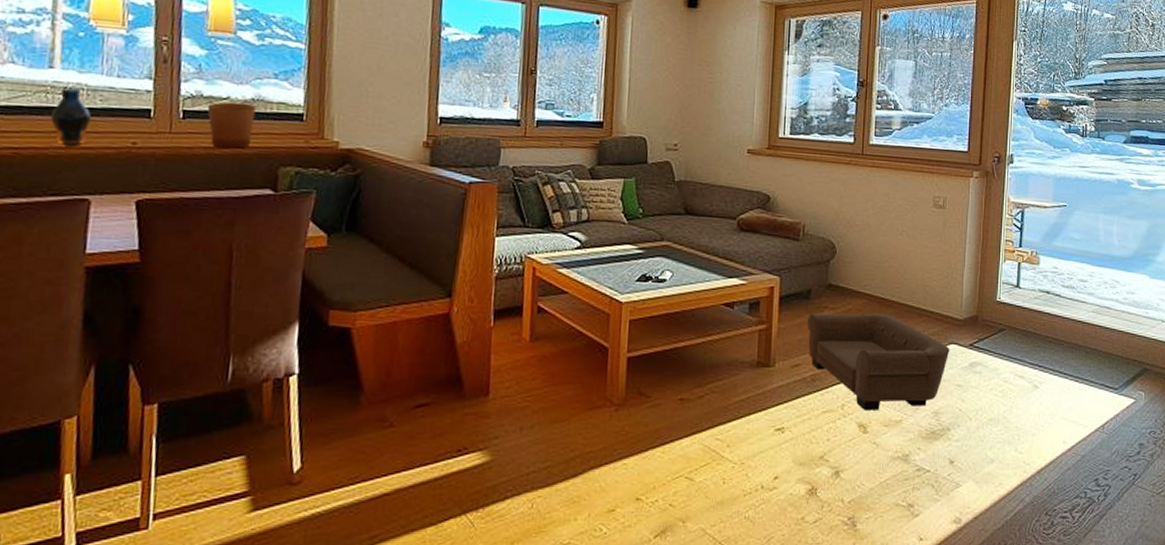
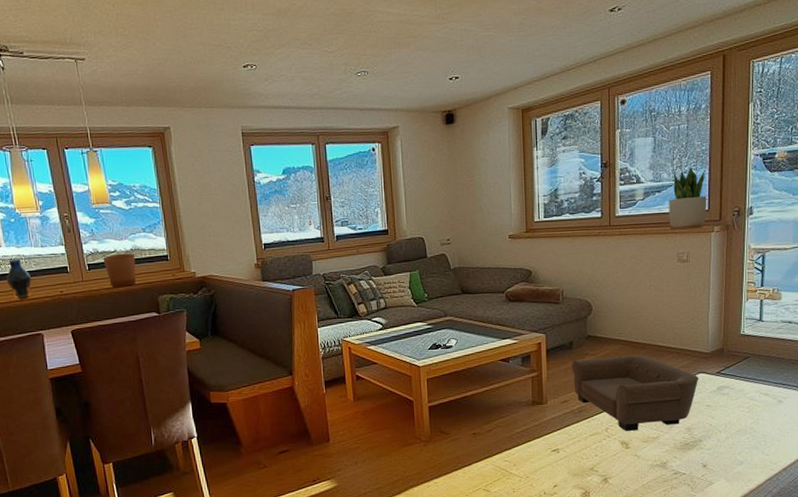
planter: none [926,99,968,172] -> present [669,166,707,230]

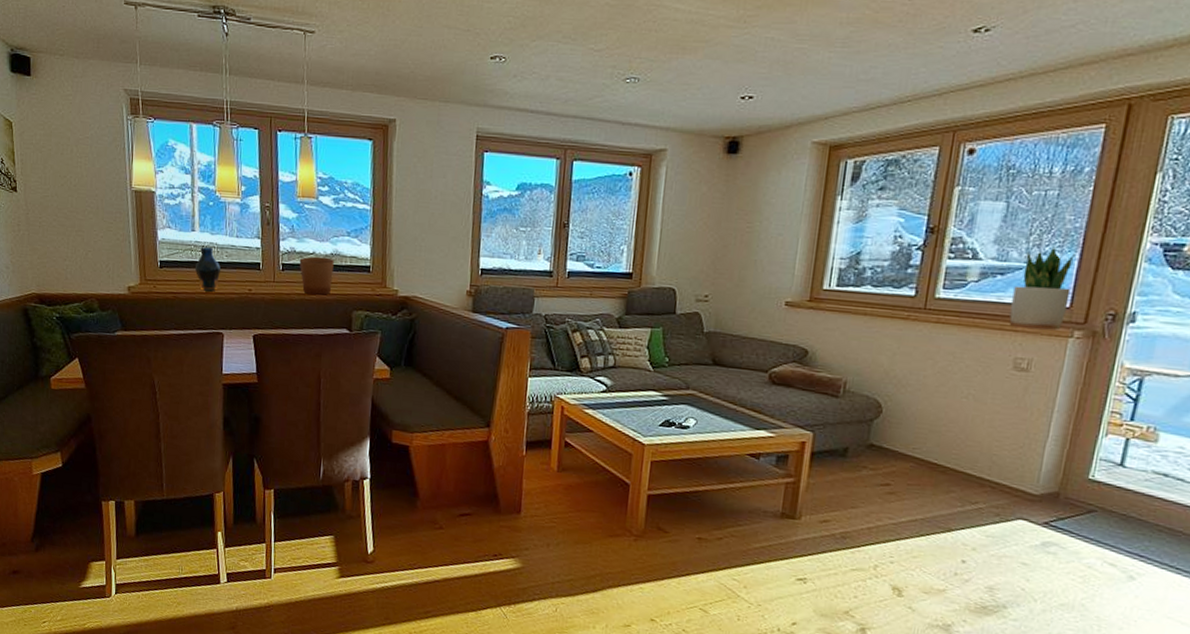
dog bed: present [572,355,699,431] -> none [840,471,1017,580]

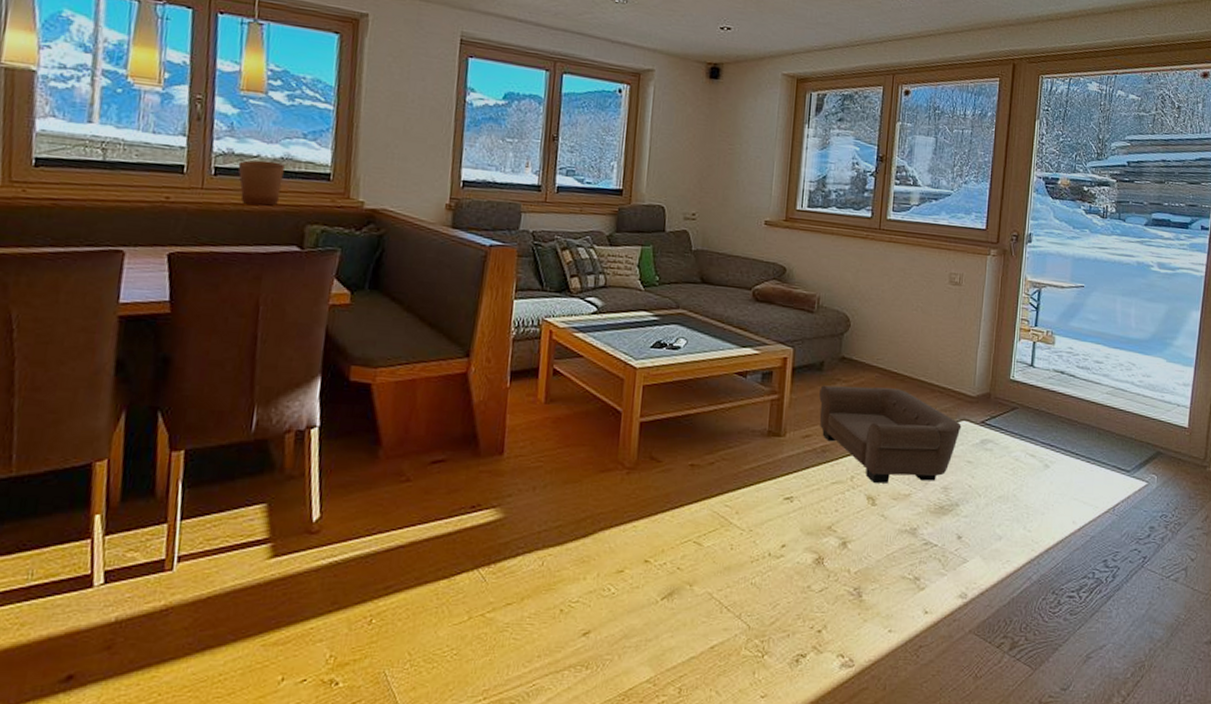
vase: present [194,247,220,293] -> none [88,142,127,200]
dog bed: none [840,471,1017,580] -> present [819,385,962,483]
planter: present [1008,246,1077,331] -> none [943,177,988,249]

